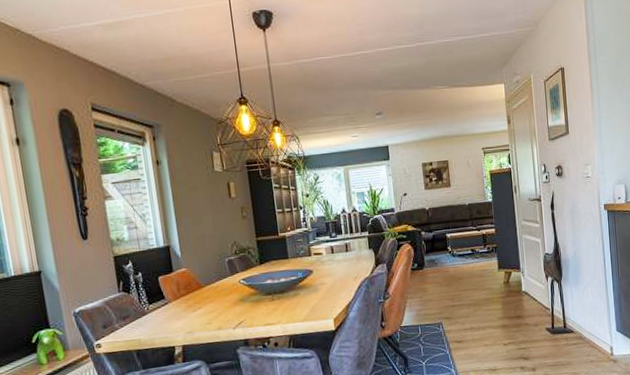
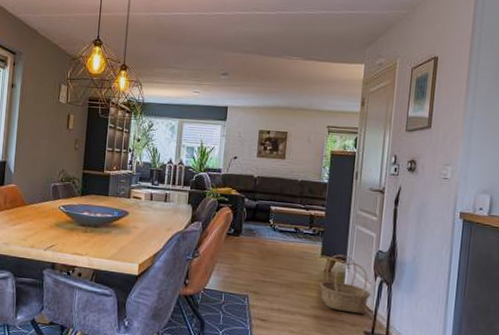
basket: none [501,264,546,316] -> present [319,254,371,314]

